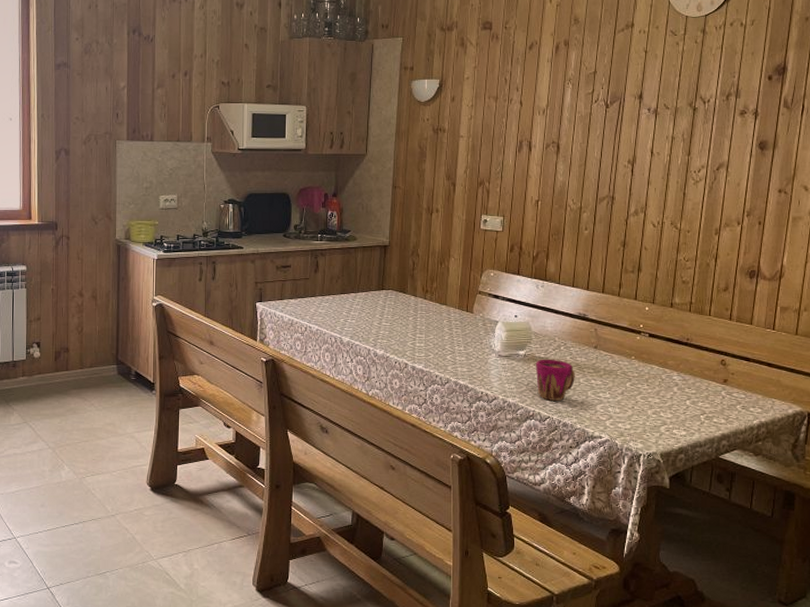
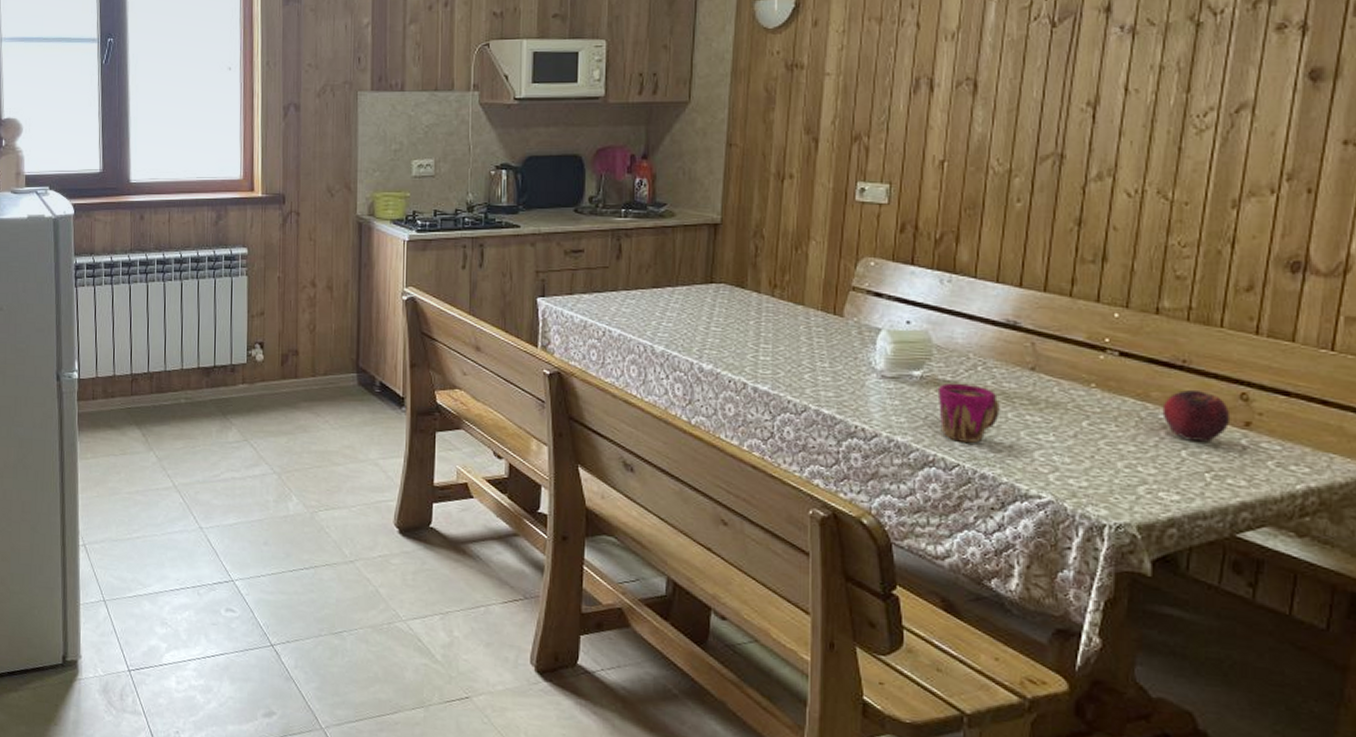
fruit: none [675,358,715,394] -> present [1162,389,1231,442]

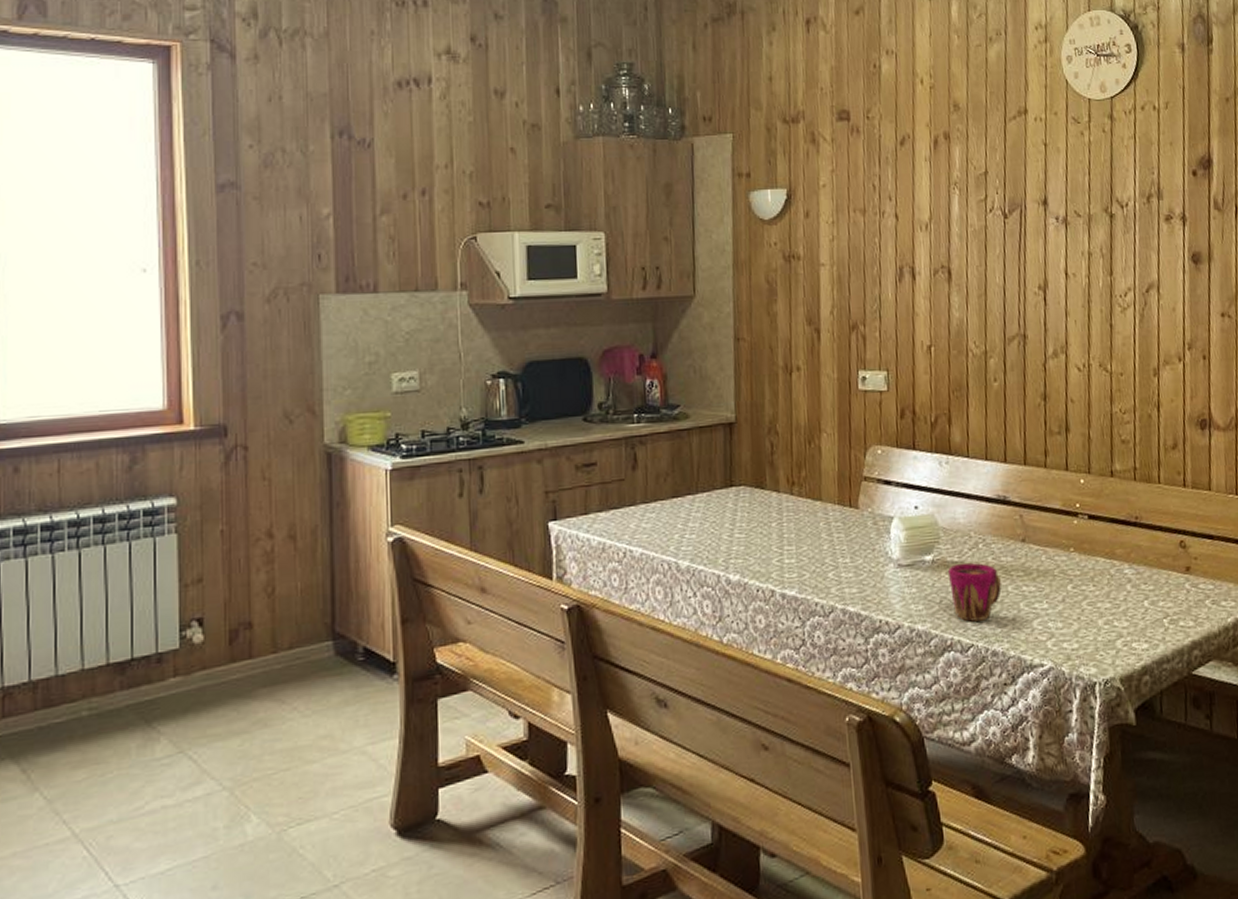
fruit: present [1162,389,1231,442] -> none [1125,542,1176,591]

